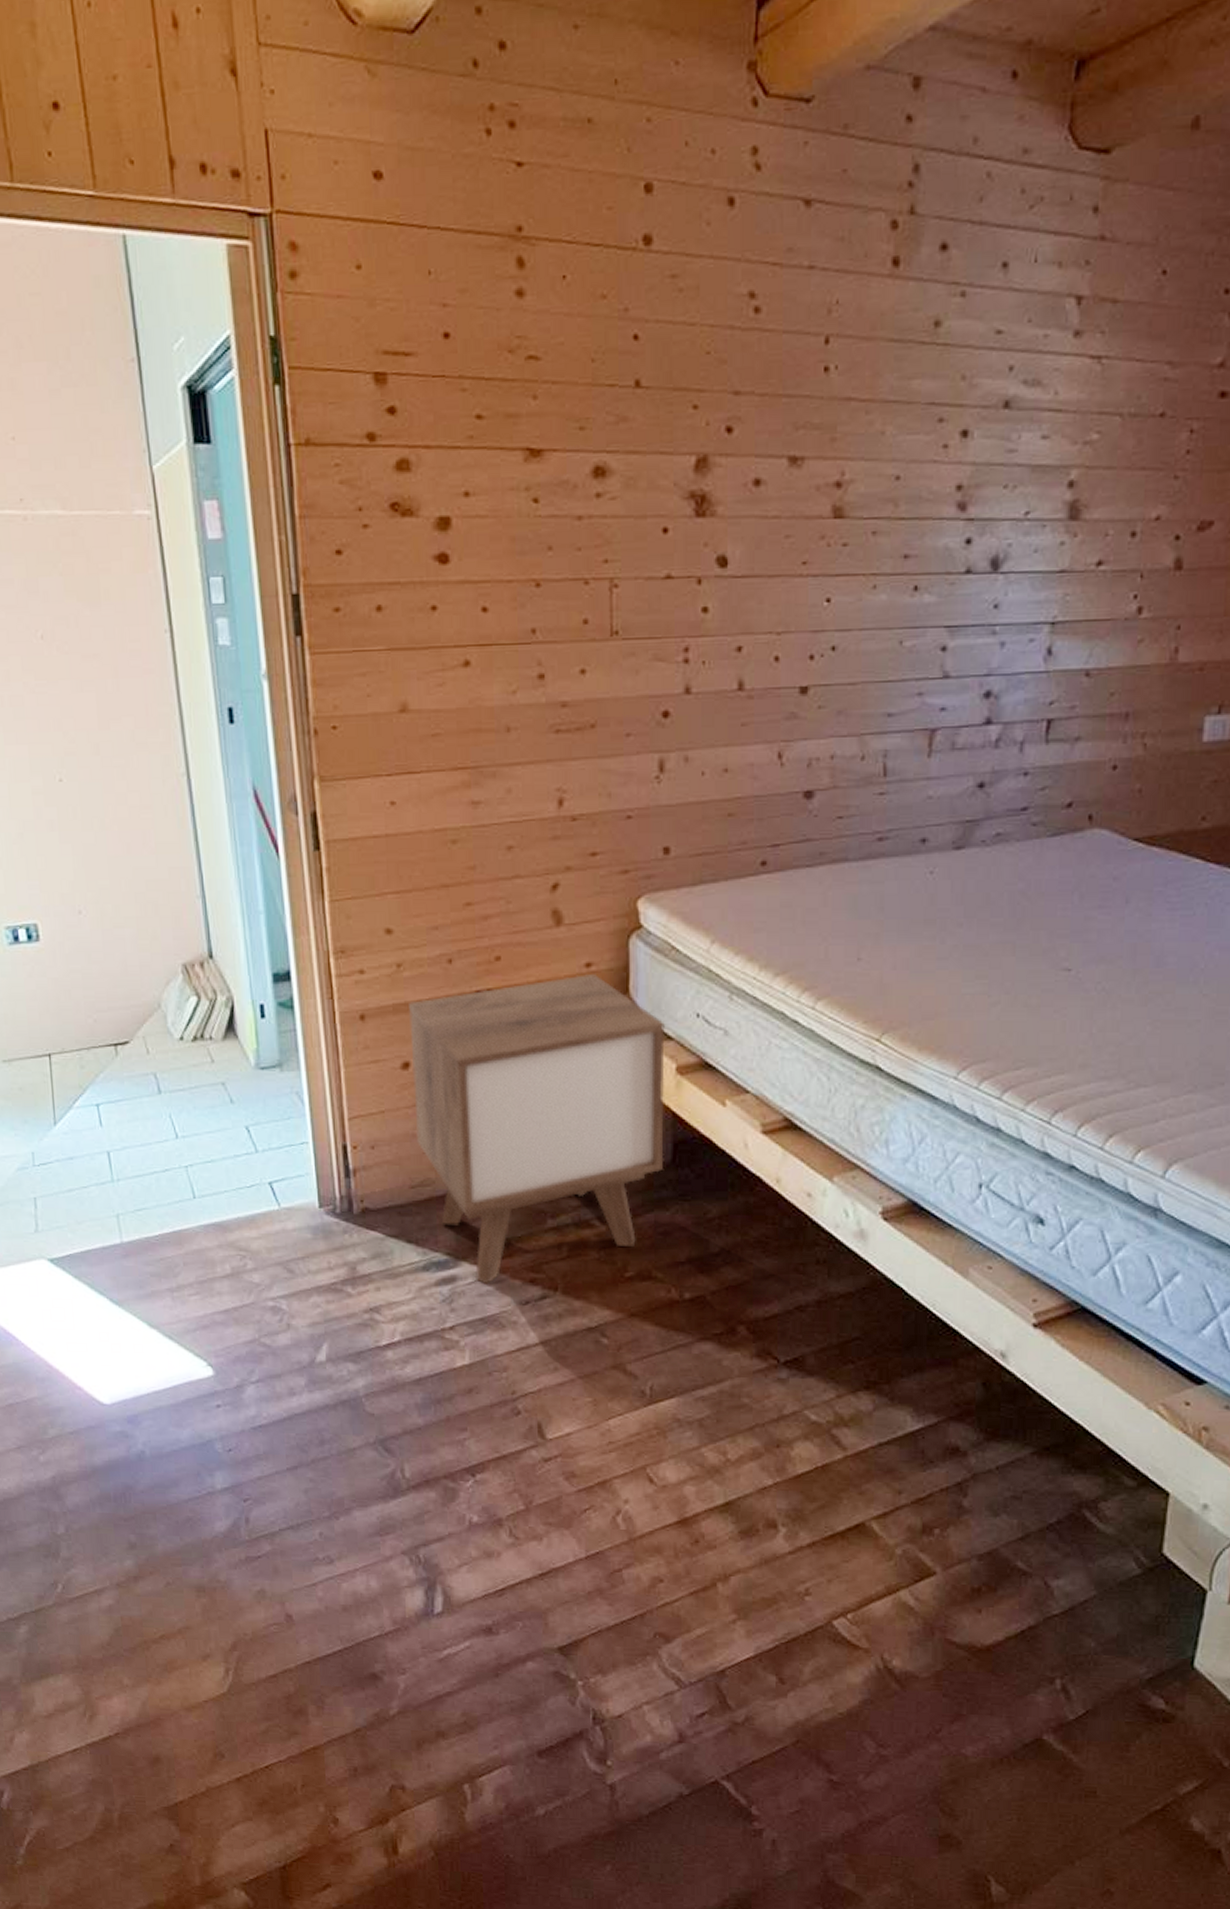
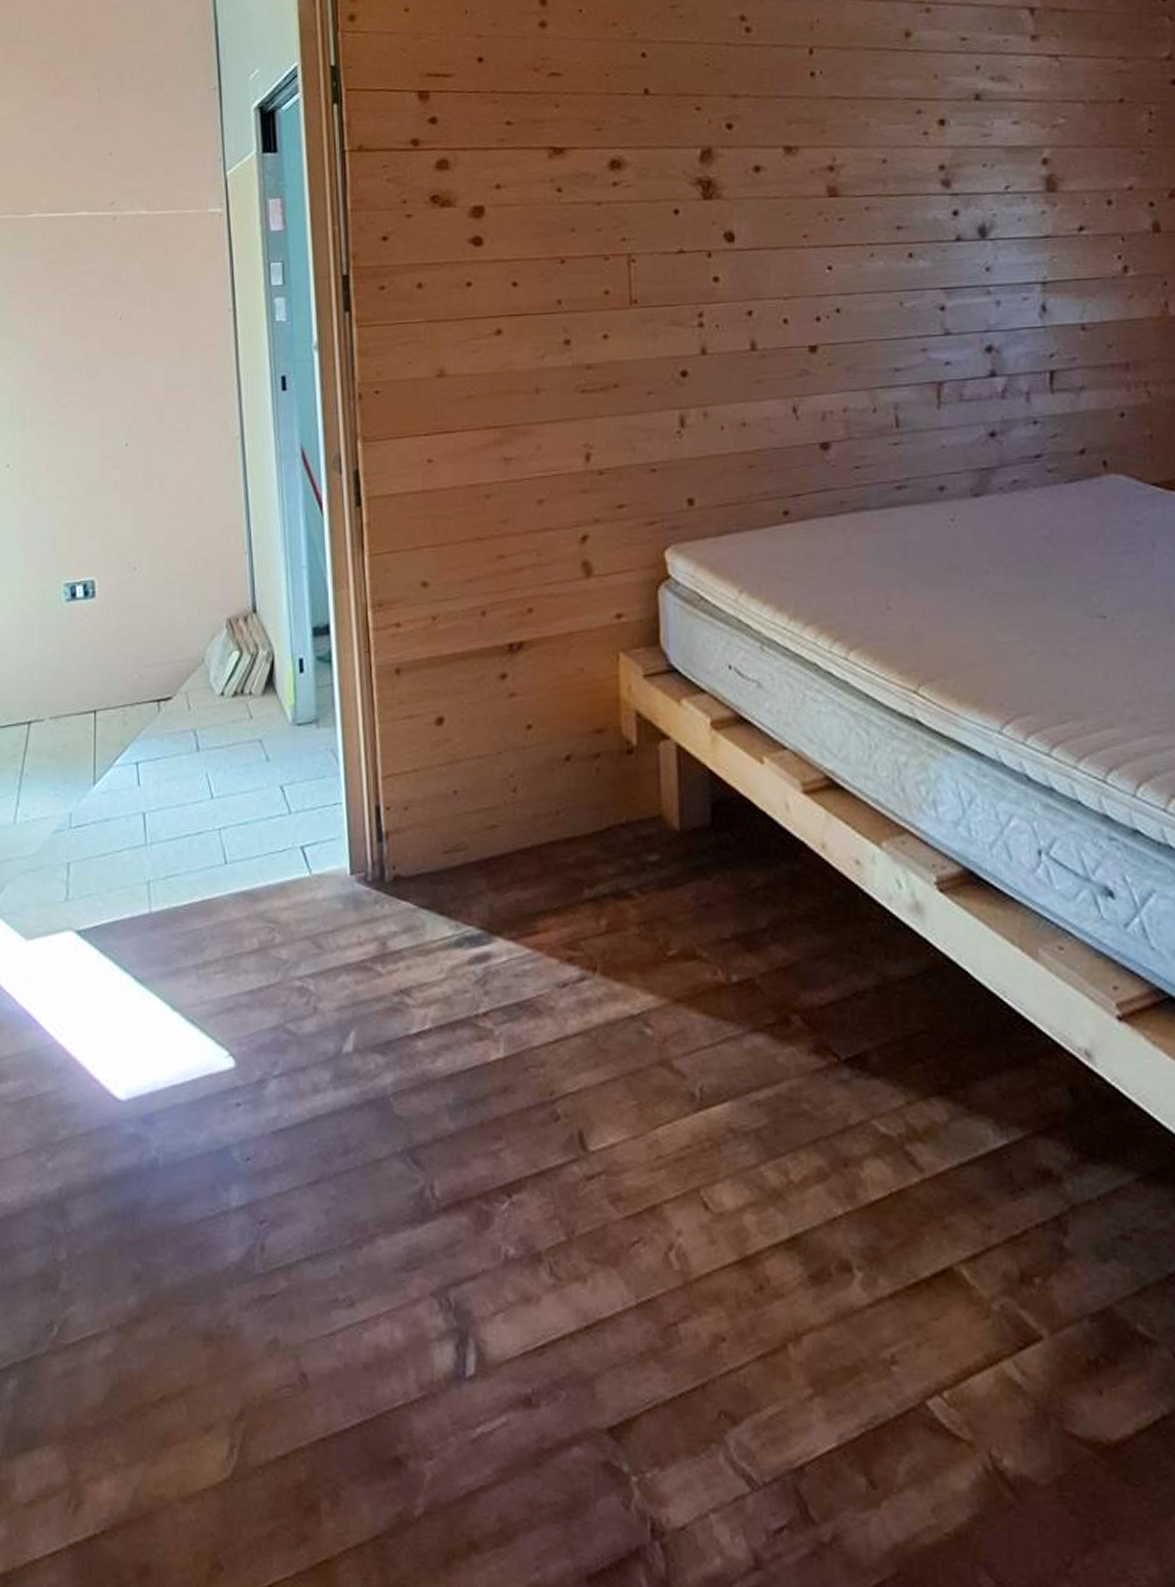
nightstand: present [409,974,665,1285] -> none [443,626,703,964]

